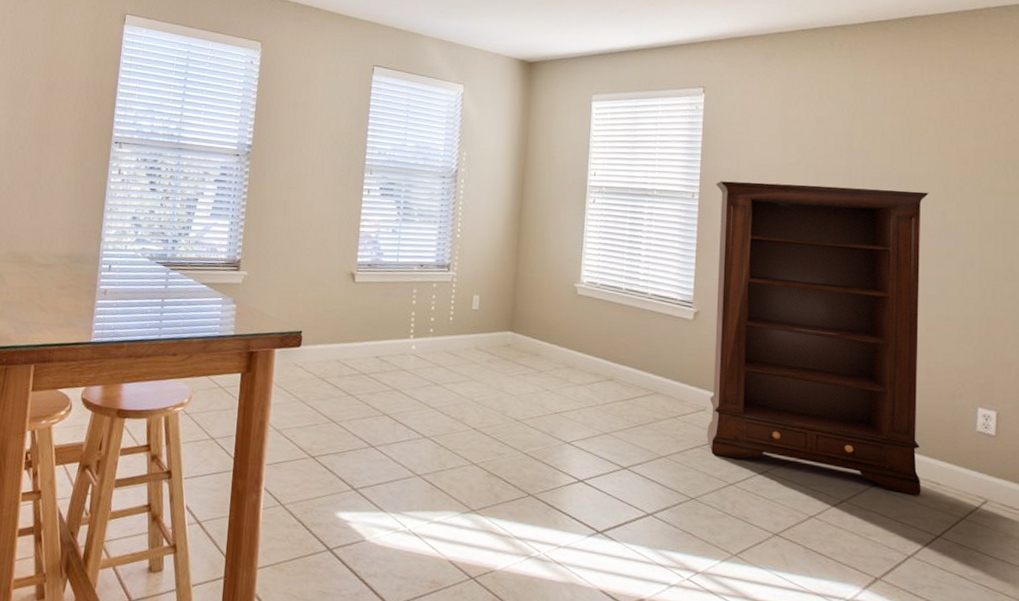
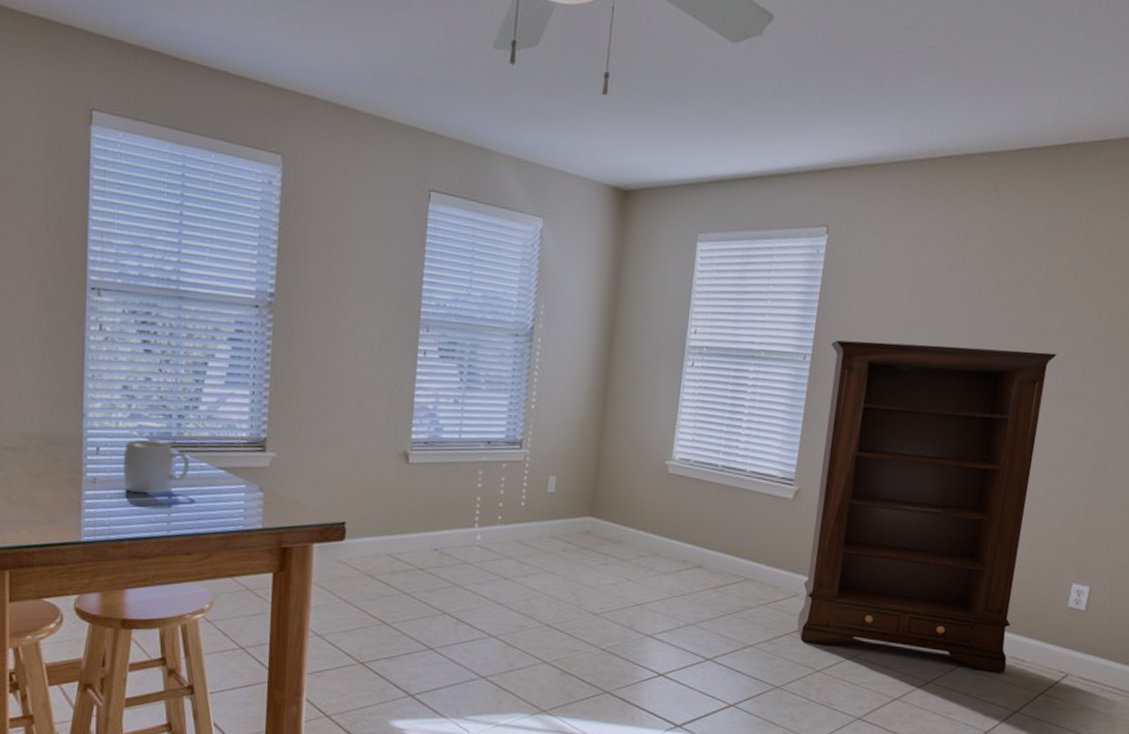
mug: none [127,259,180,304] -> present [122,439,190,493]

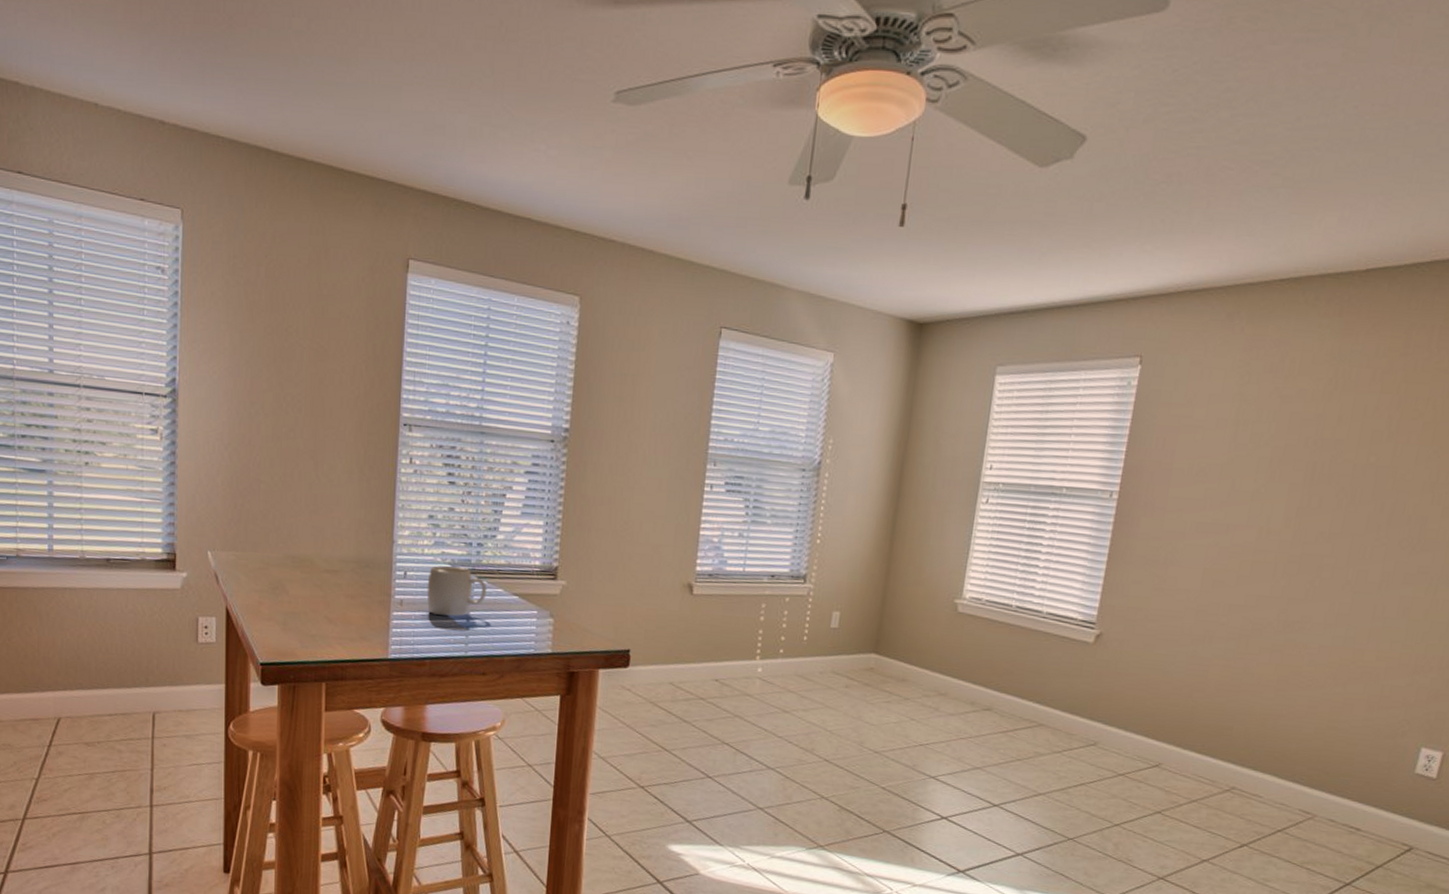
bookshelf: present [797,340,1057,673] -> none [1094,477,1410,841]

